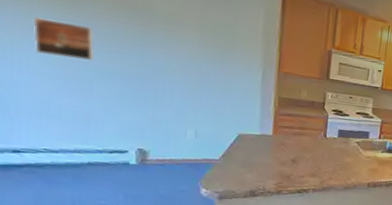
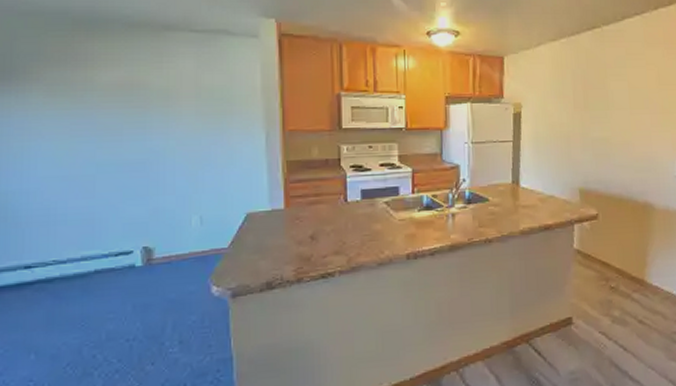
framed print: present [34,17,94,60] -> none [40,118,95,157]

